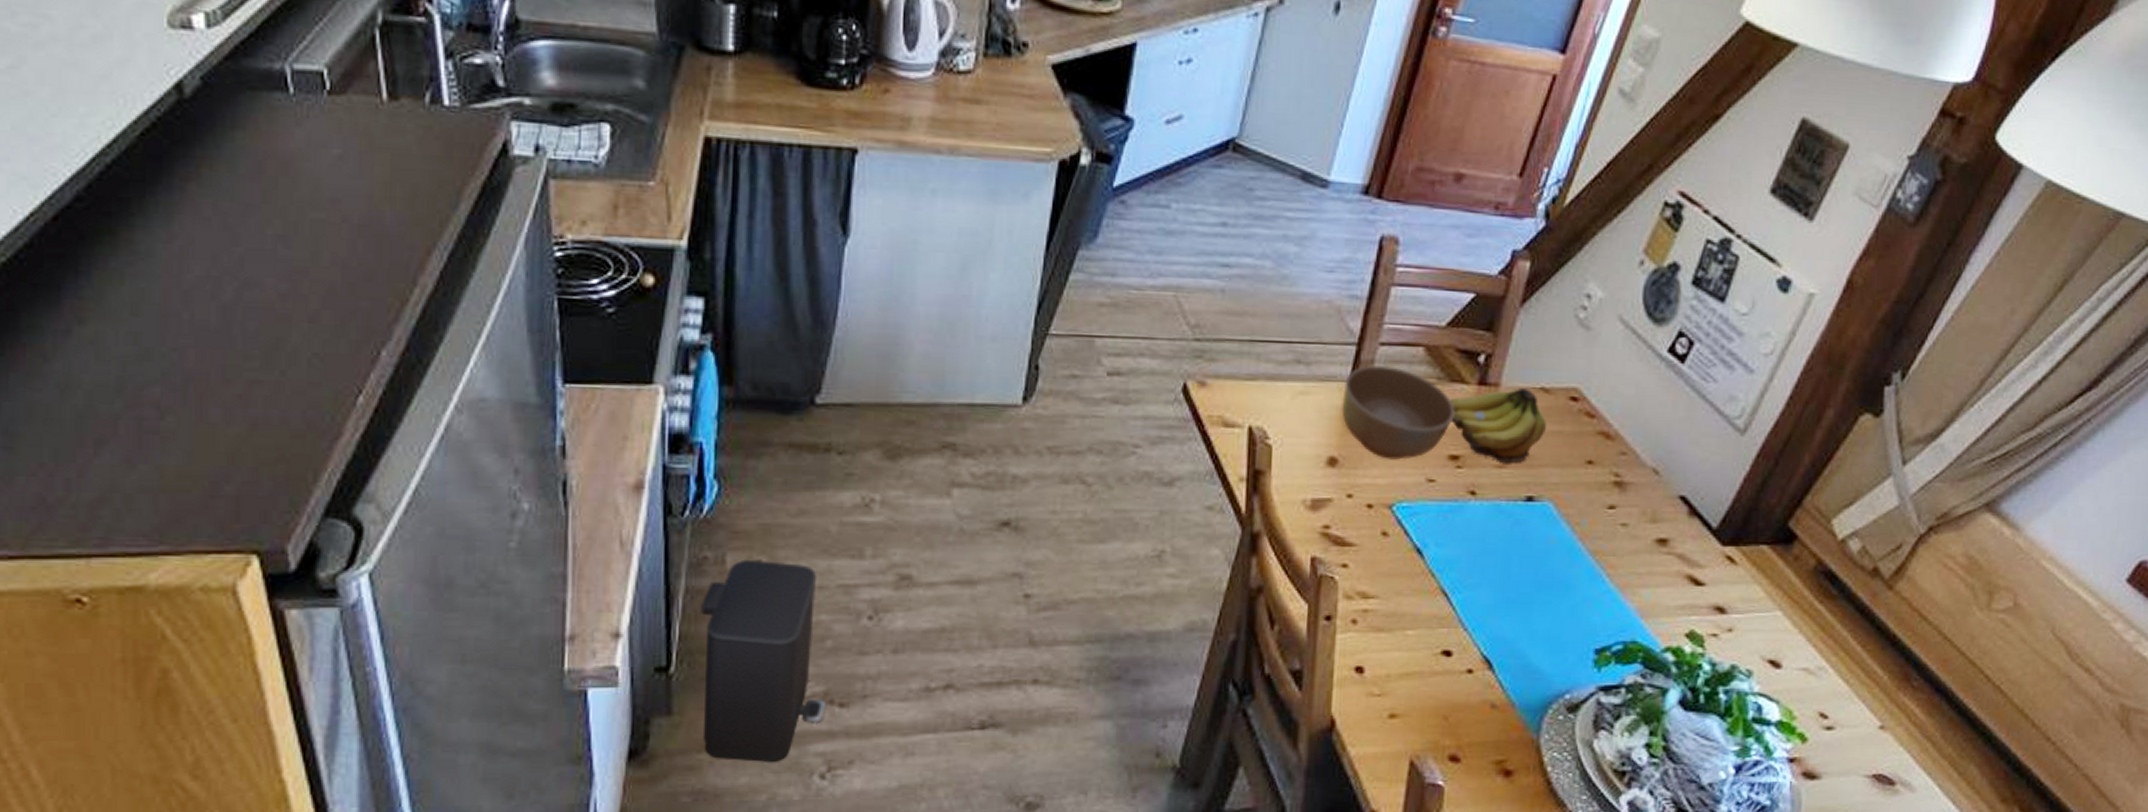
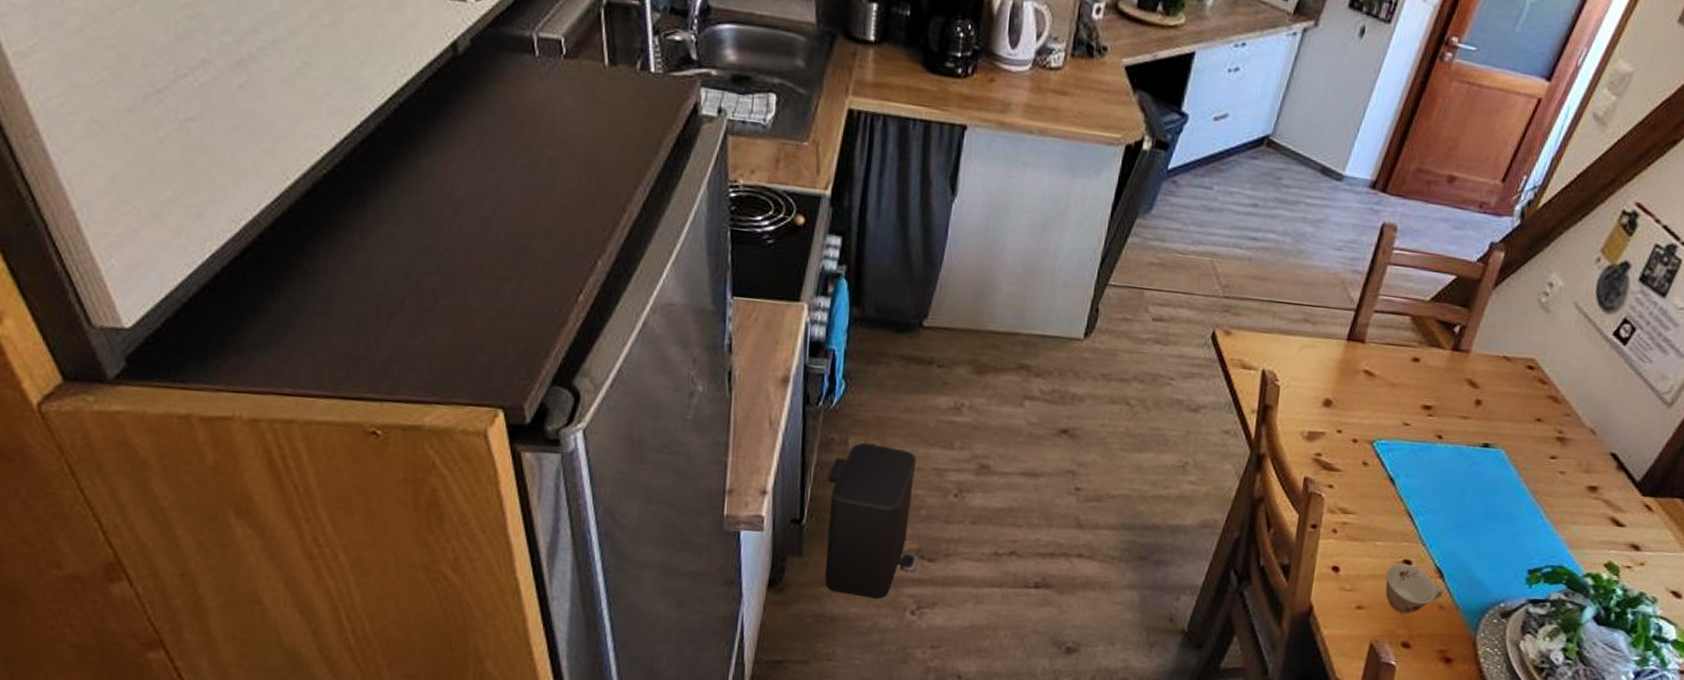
bowl: present [1341,365,1455,460] -> none [1338,327,1431,406]
teacup: none [1422,655,1495,718] -> present [1385,563,1444,613]
fruit: present [1449,388,1547,464] -> none [1427,356,1506,416]

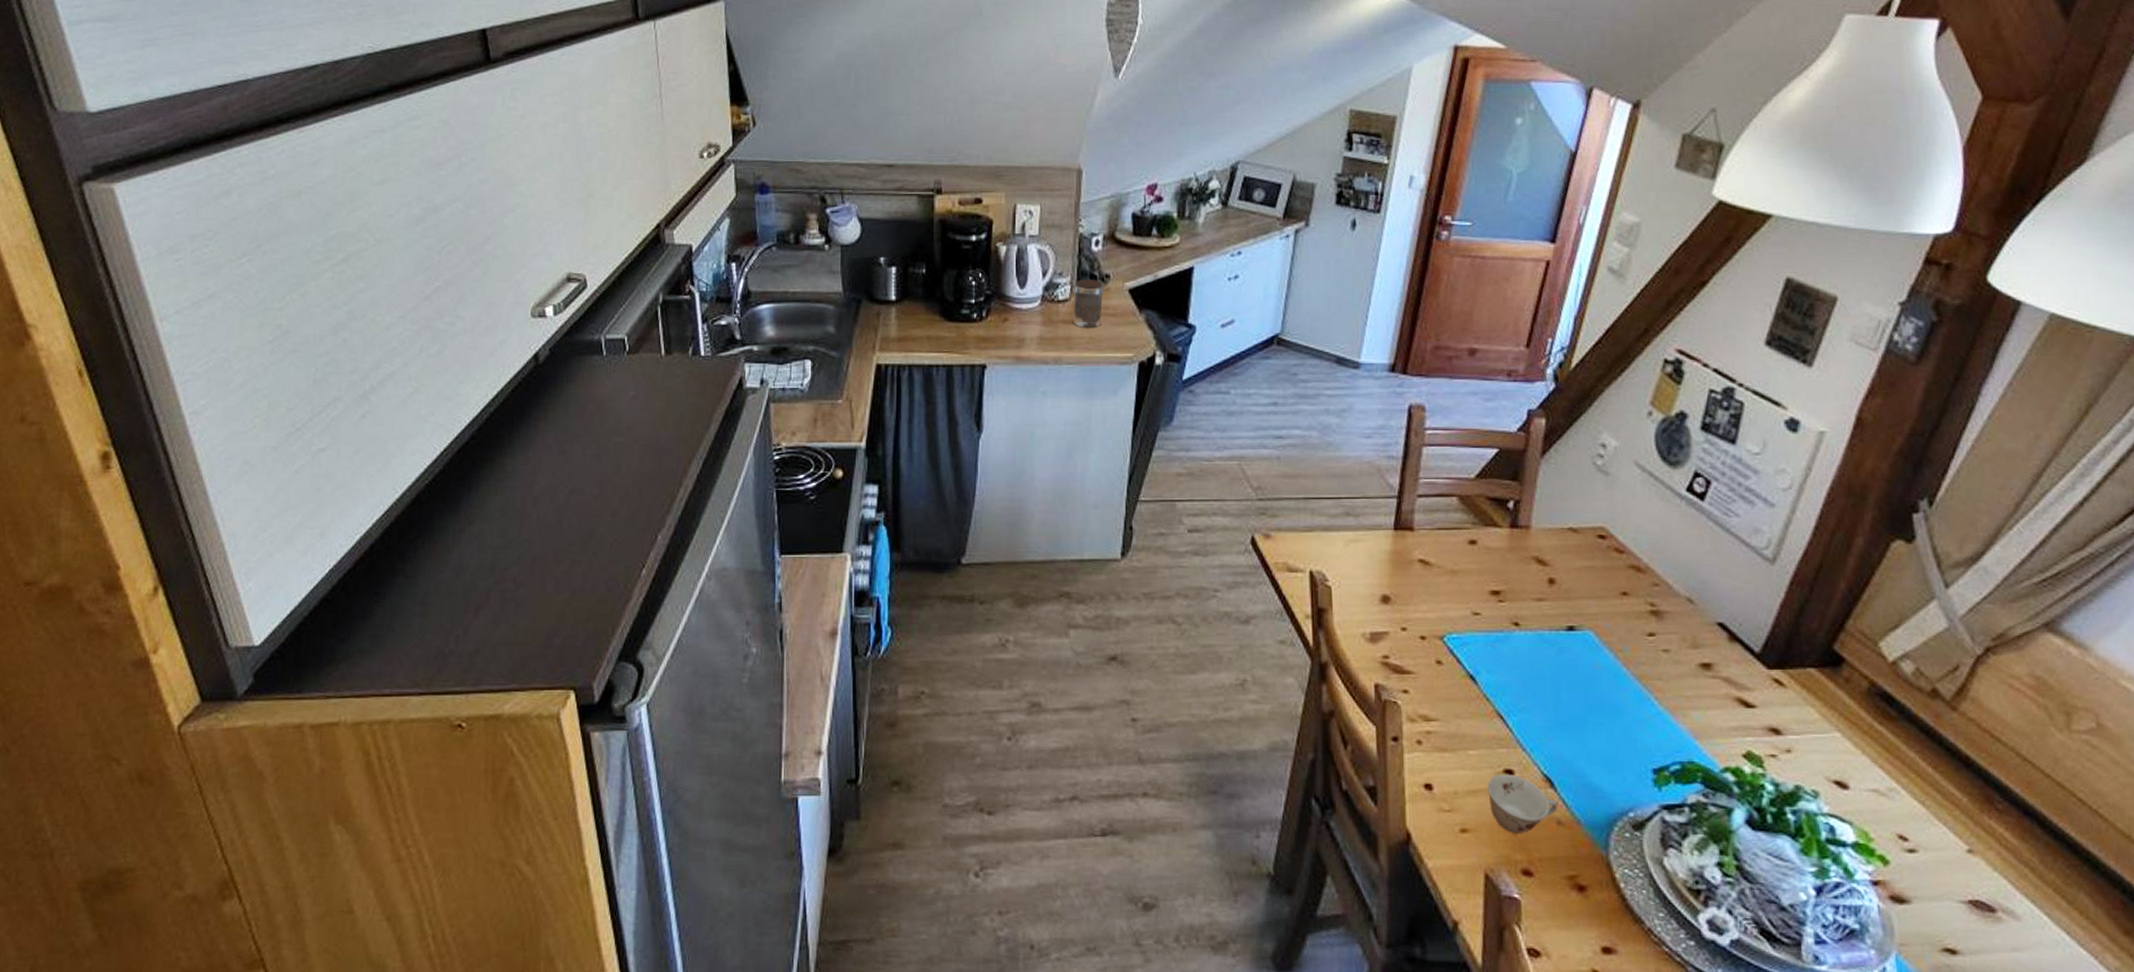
pedal bin: present [825,442,919,599] -> none [880,690,978,861]
jar: none [1063,48,1099,103] -> present [1073,279,1103,329]

